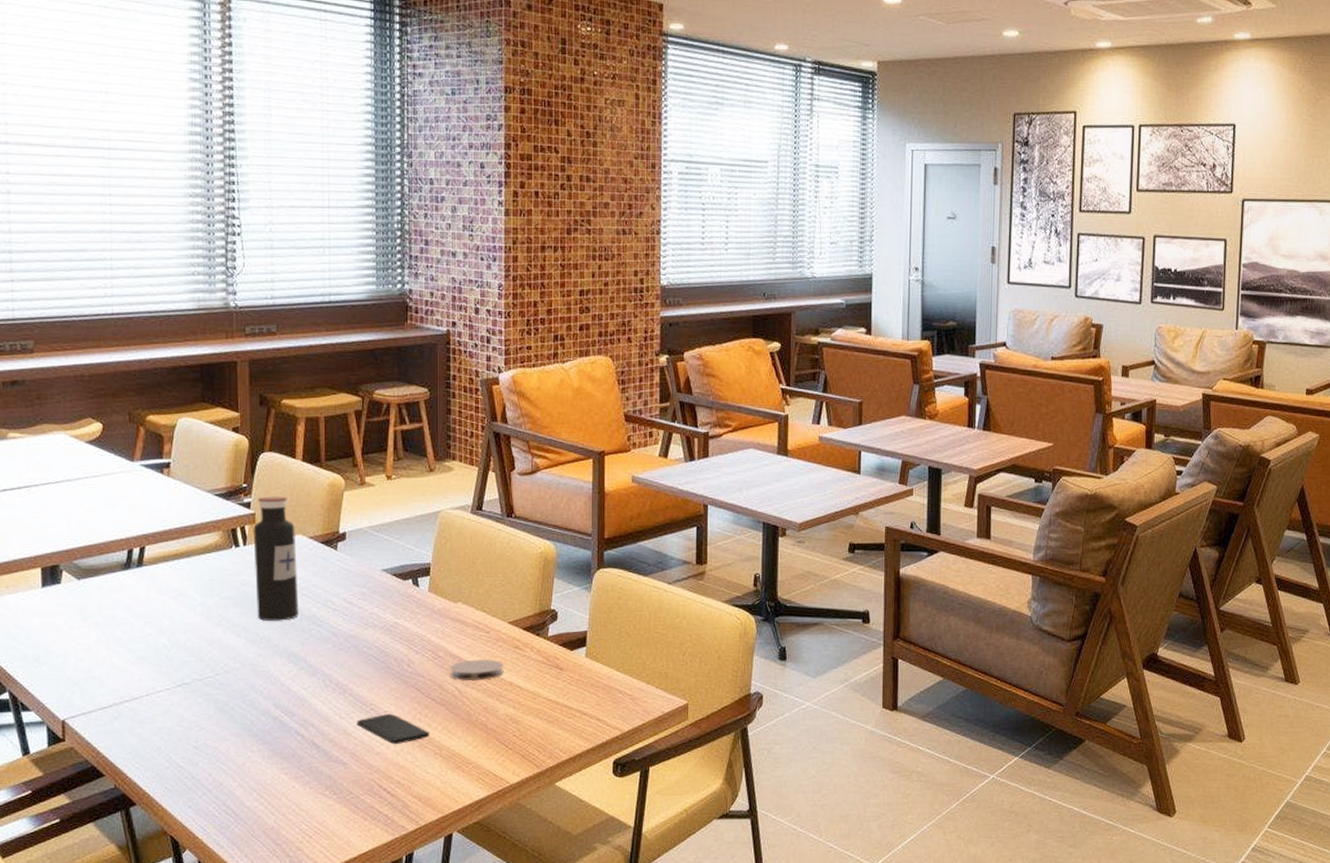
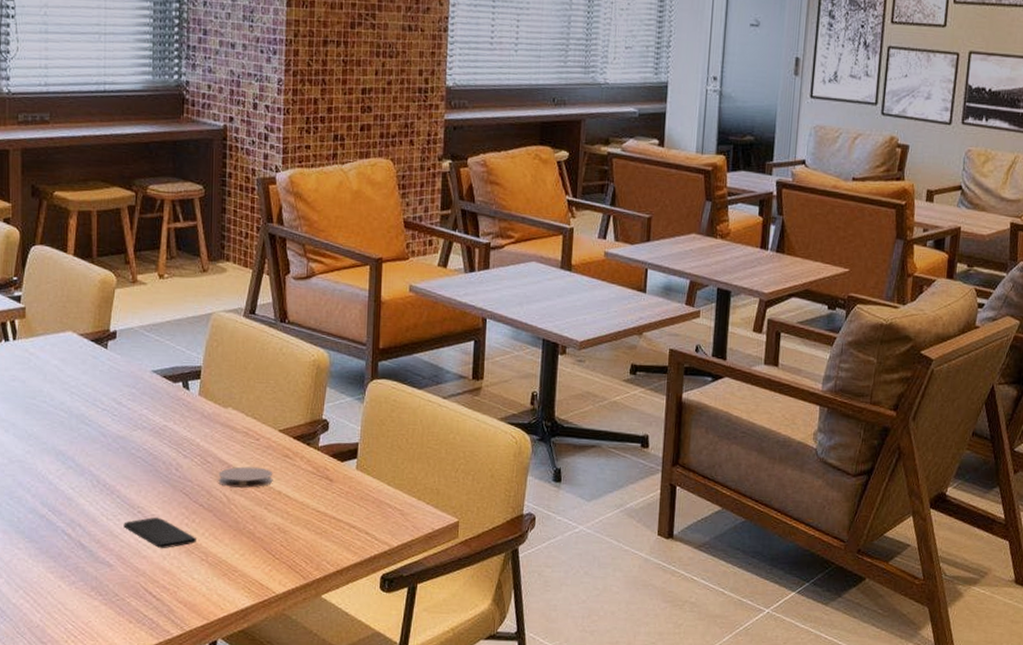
water bottle: present [253,496,299,621] -> none [23,290,68,419]

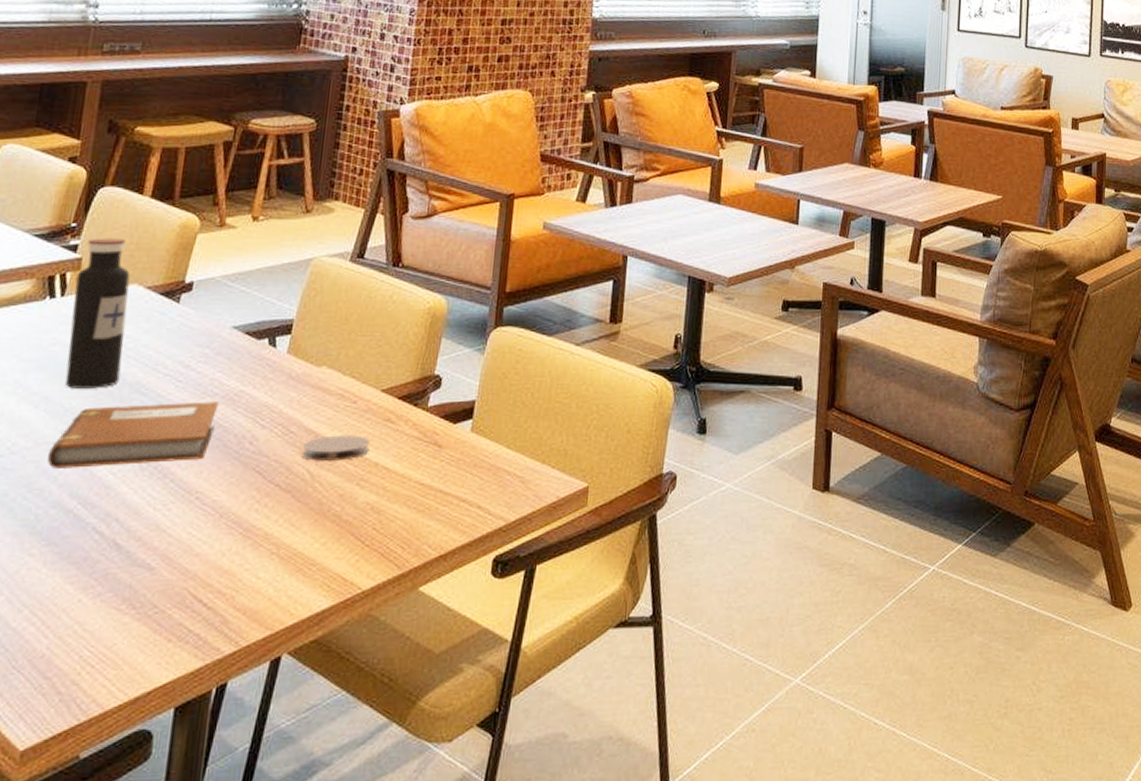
notebook: none [21,433,148,483] -> present [48,402,219,468]
water bottle: none [23,290,68,419] -> present [65,238,131,389]
smartphone: present [123,517,196,549] -> none [174,503,267,543]

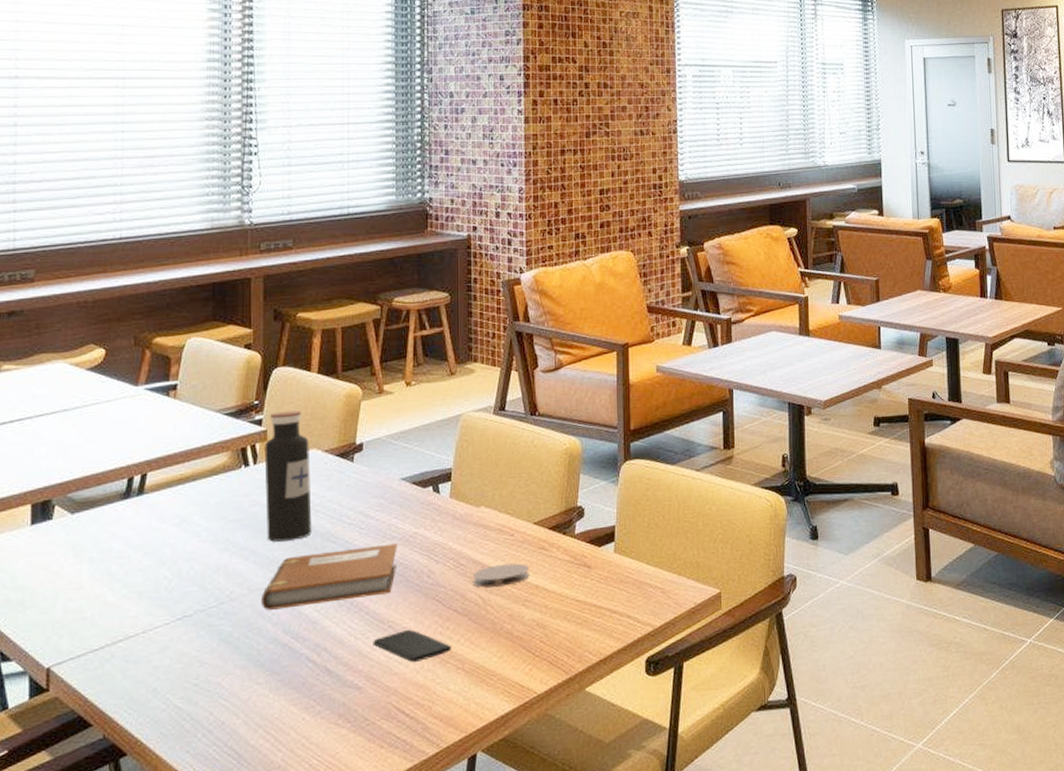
smartphone: none [174,503,267,543] -> present [373,629,451,663]

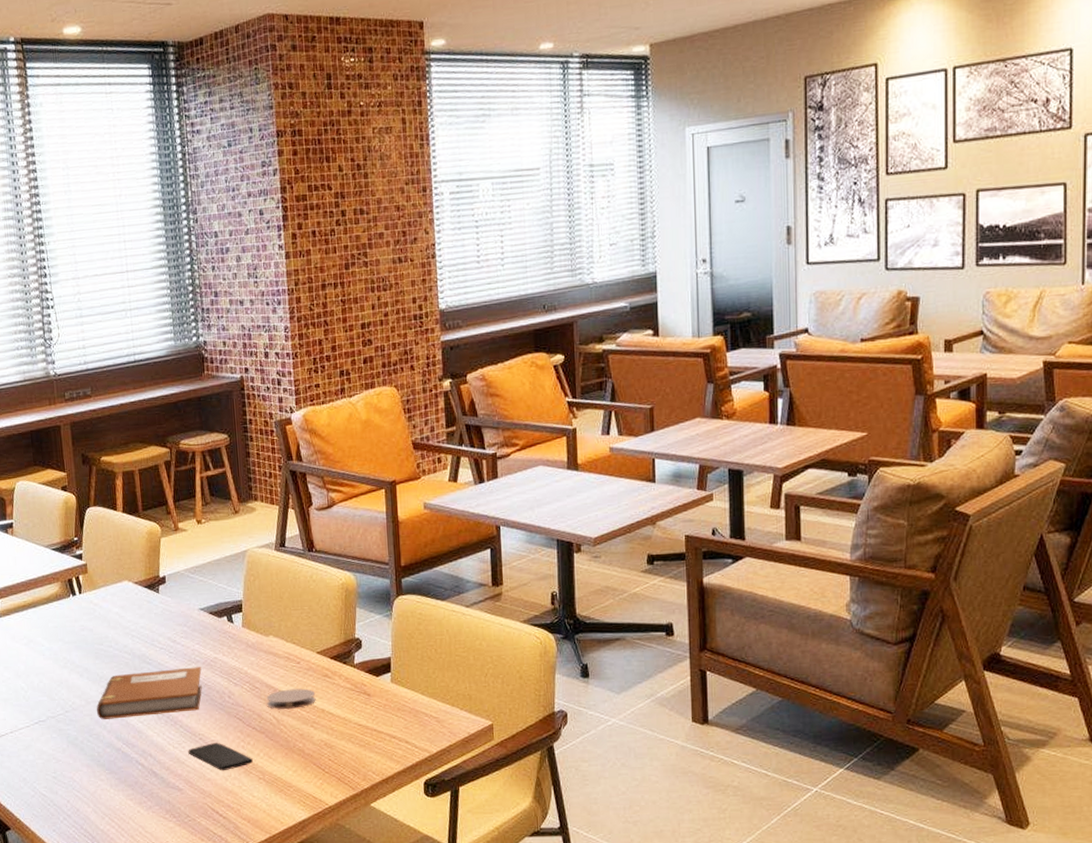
water bottle: present [264,411,312,542] -> none [86,546,131,662]

